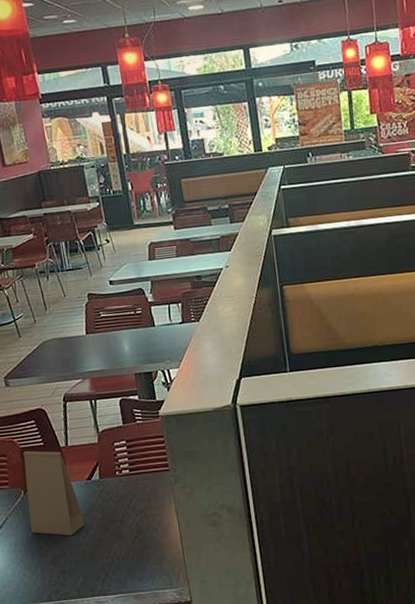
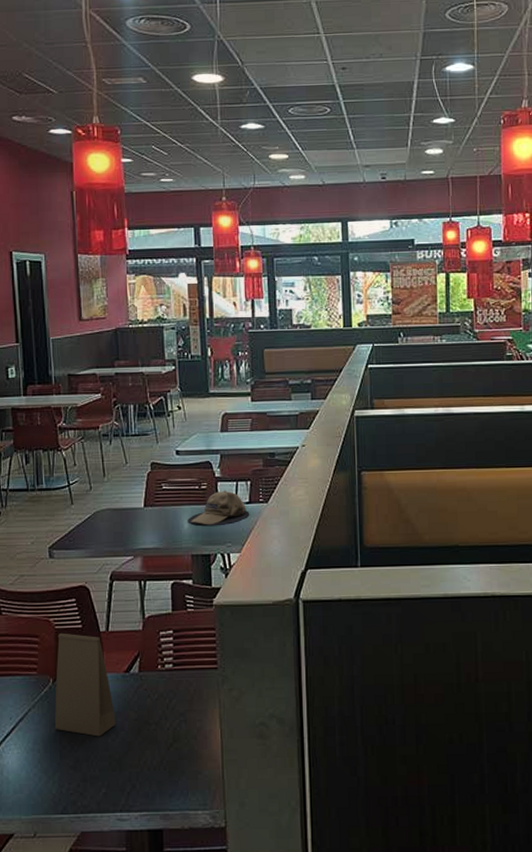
baseball cap: none [127,313,184,348] -> present [188,490,250,527]

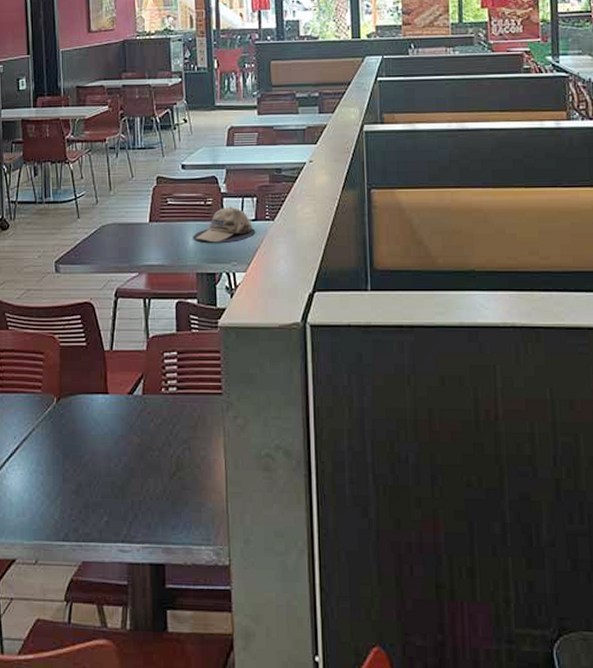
paper bag: present [54,633,117,737] -> none [57,350,120,461]

